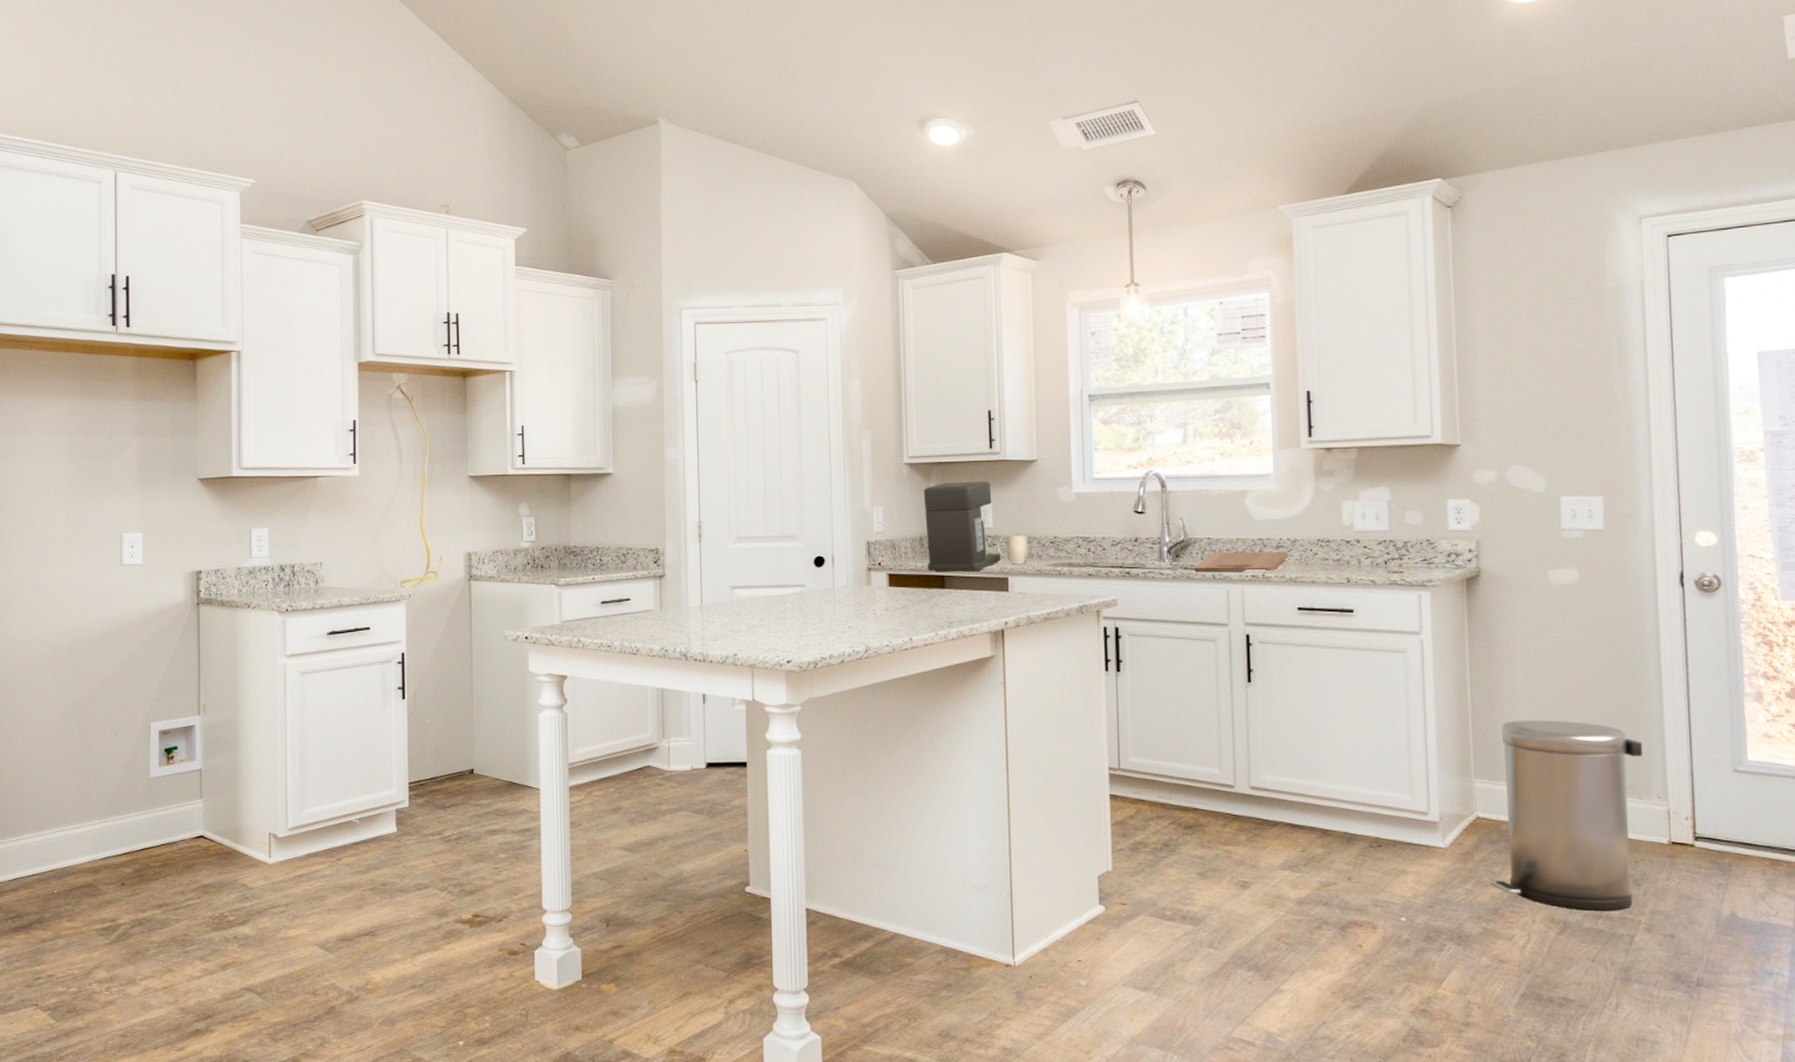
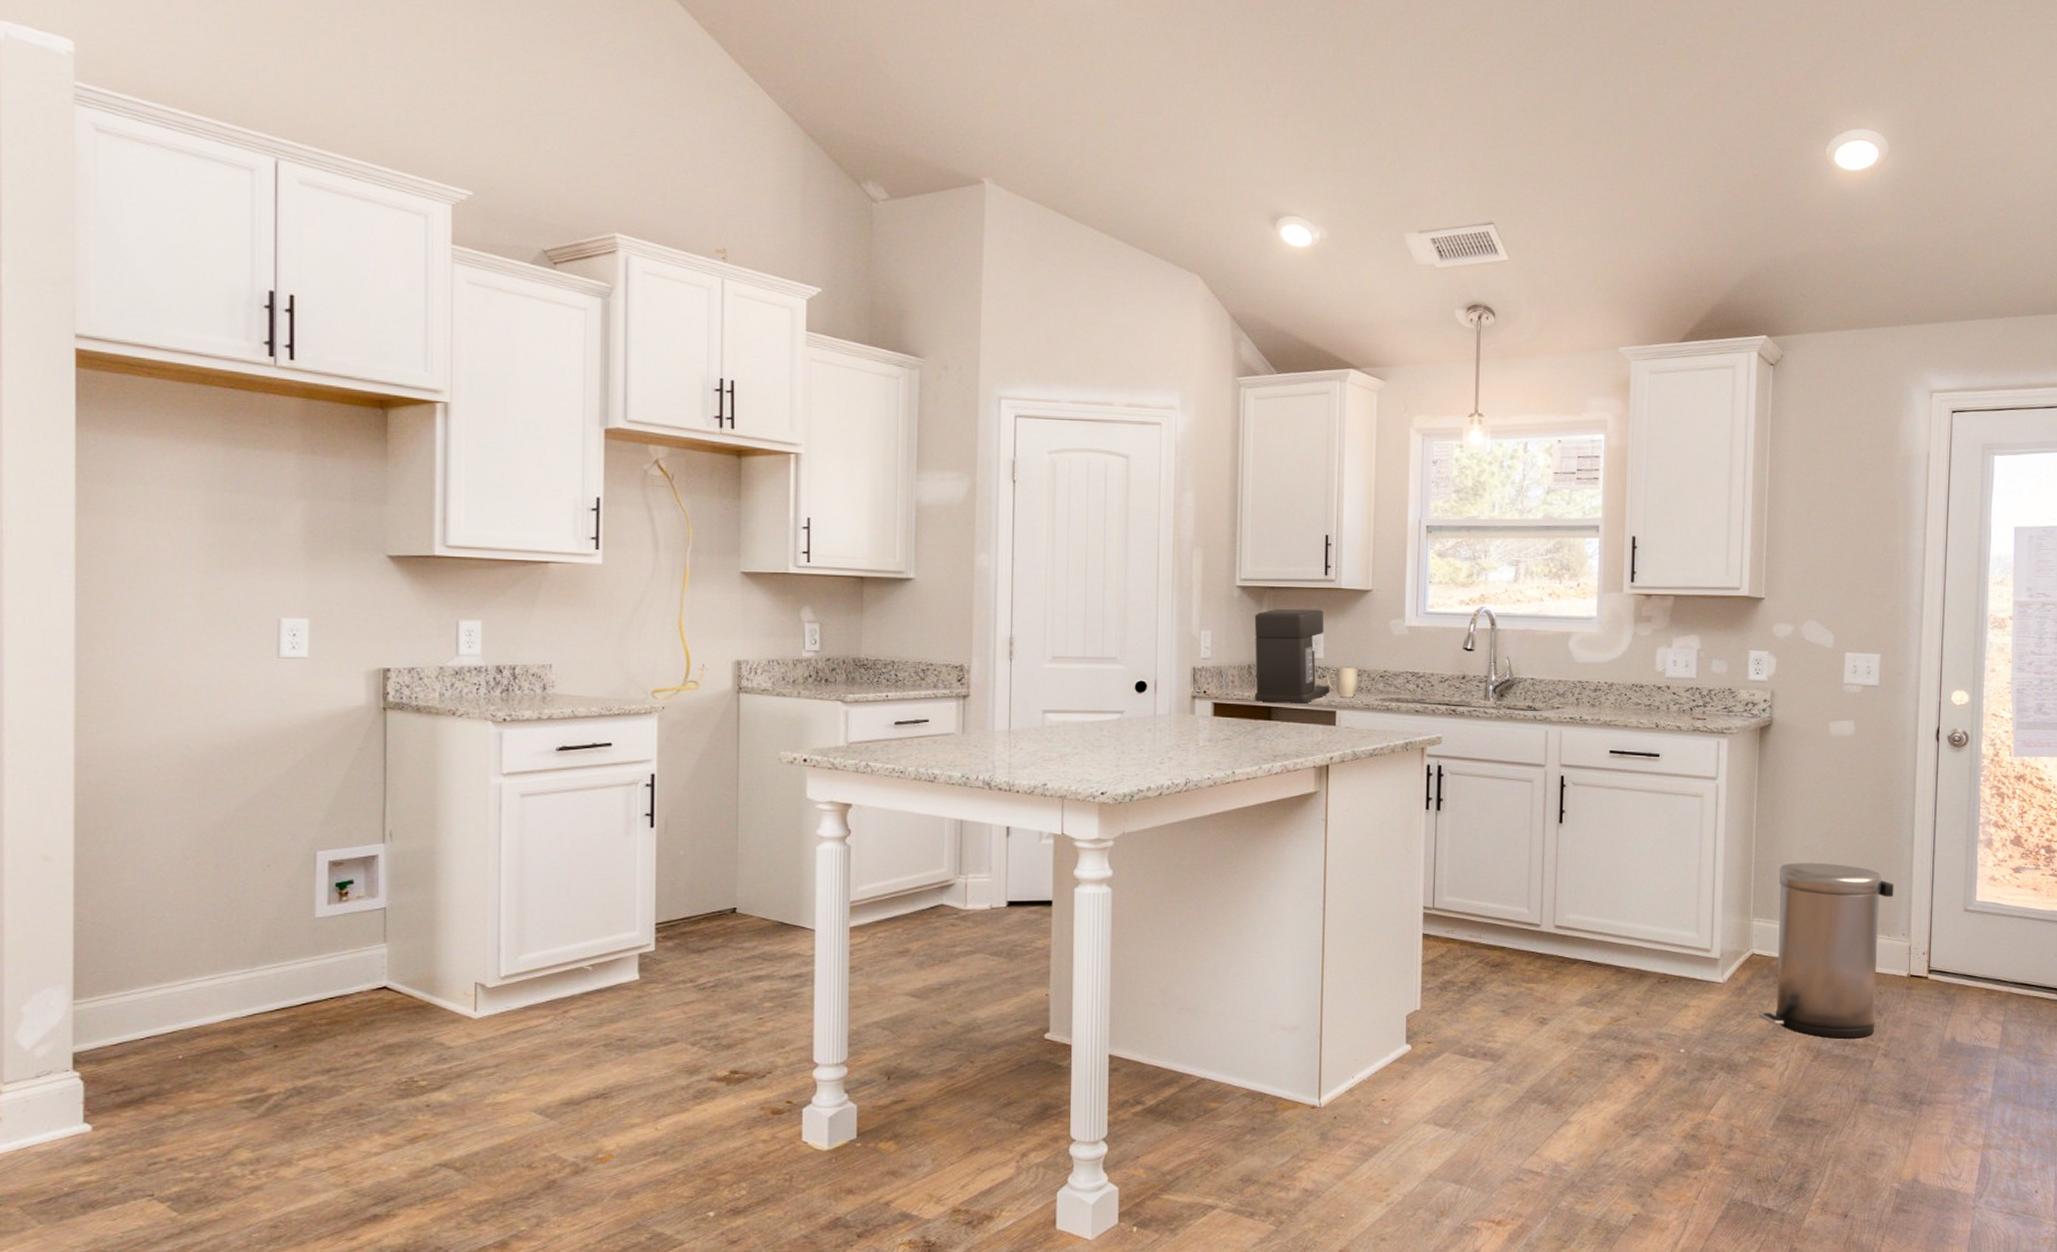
cutting board: present [1194,551,1289,573] -> none [1517,693,1605,716]

